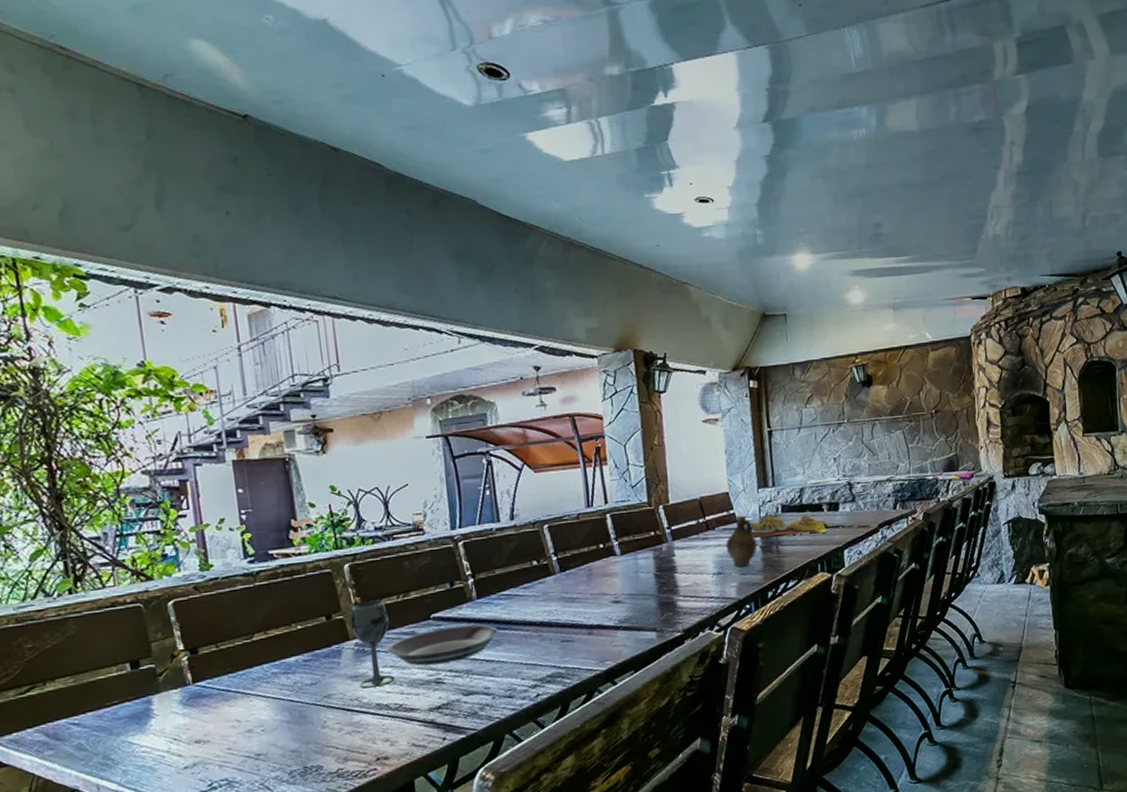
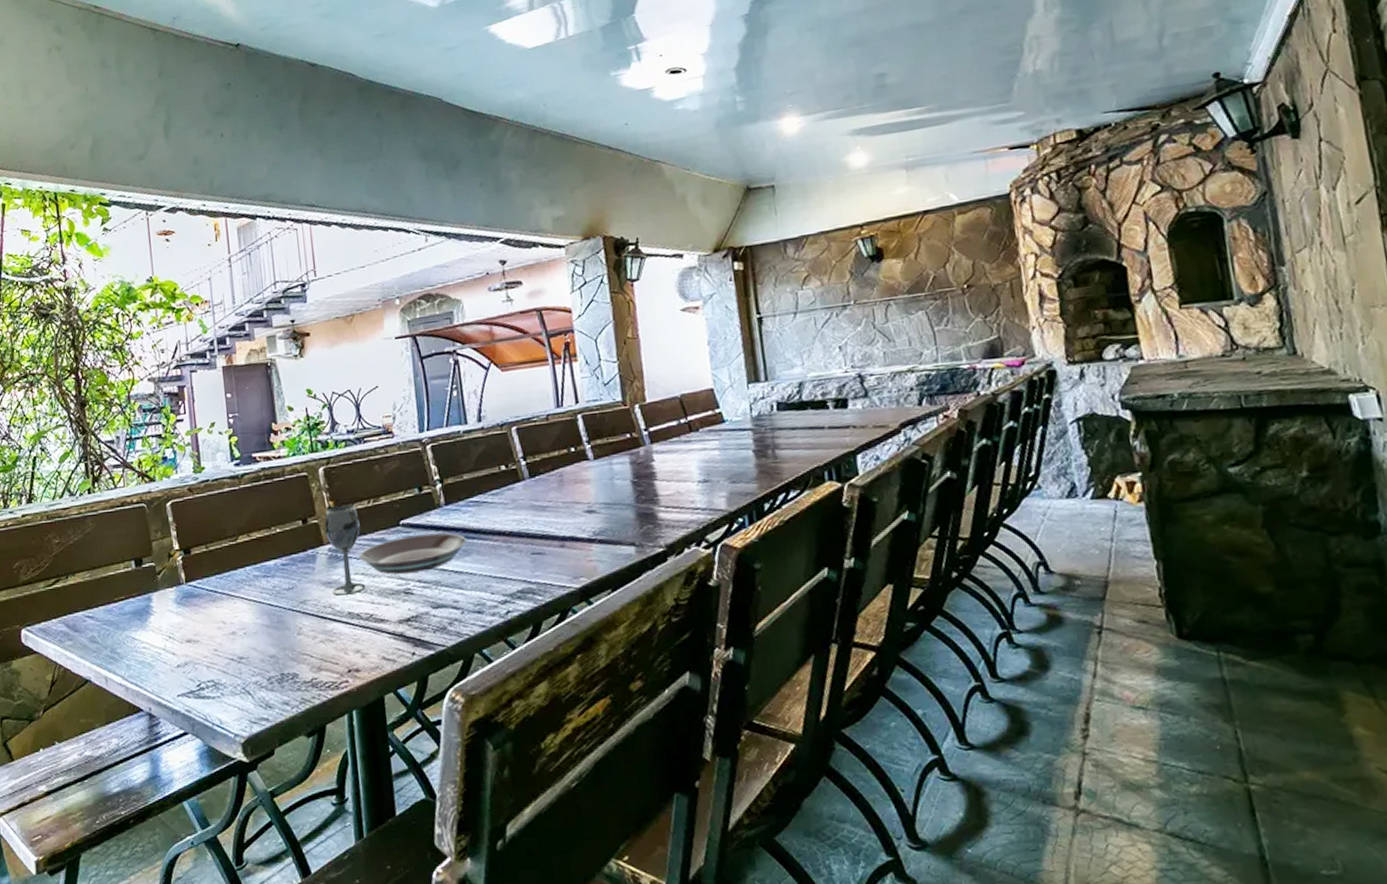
ceramic jug: present [725,515,757,567] -> none [711,414,750,474]
platter: present [733,515,833,538] -> none [720,413,842,441]

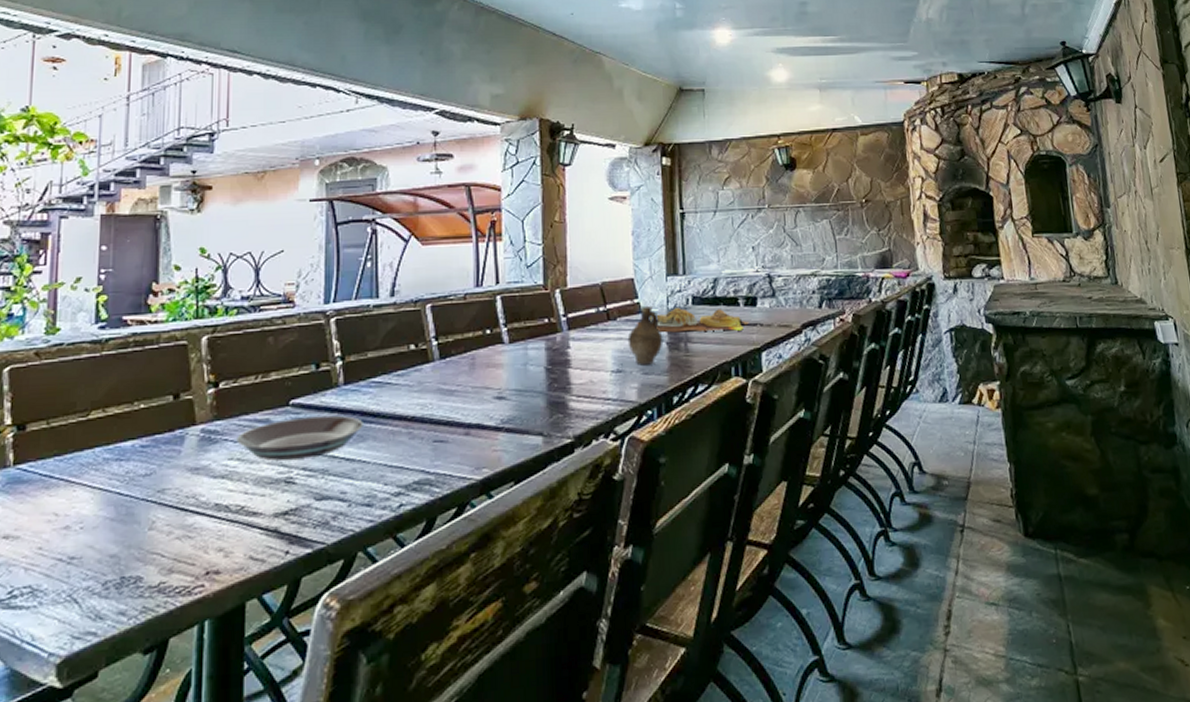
wine glass: present [324,504,365,596] -> none [199,379,242,484]
ceramic jug: none [711,414,750,474] -> present [627,305,663,365]
platter: none [720,413,842,441] -> present [637,308,750,333]

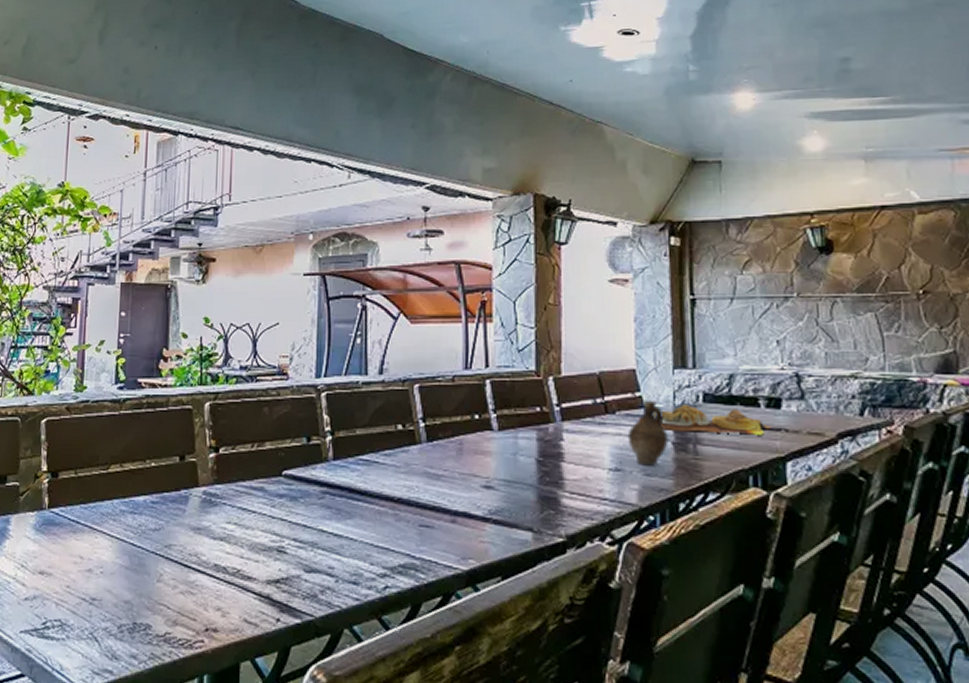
plate: present [237,415,363,461] -> none [234,488,351,530]

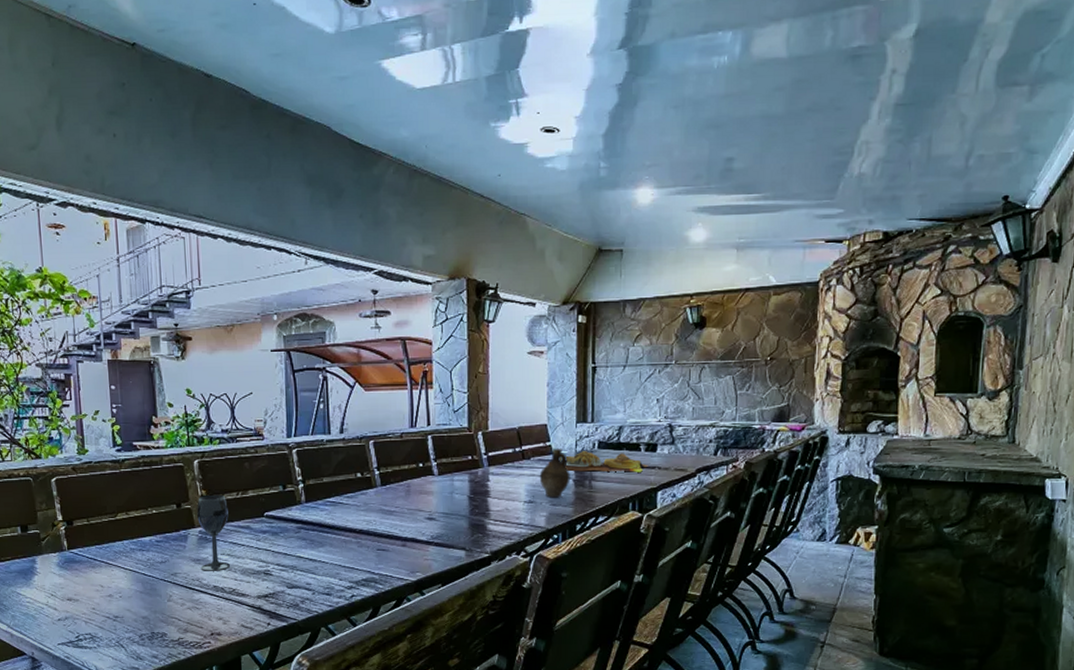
wine glass: none [200,445,240,545] -> present [197,494,230,571]

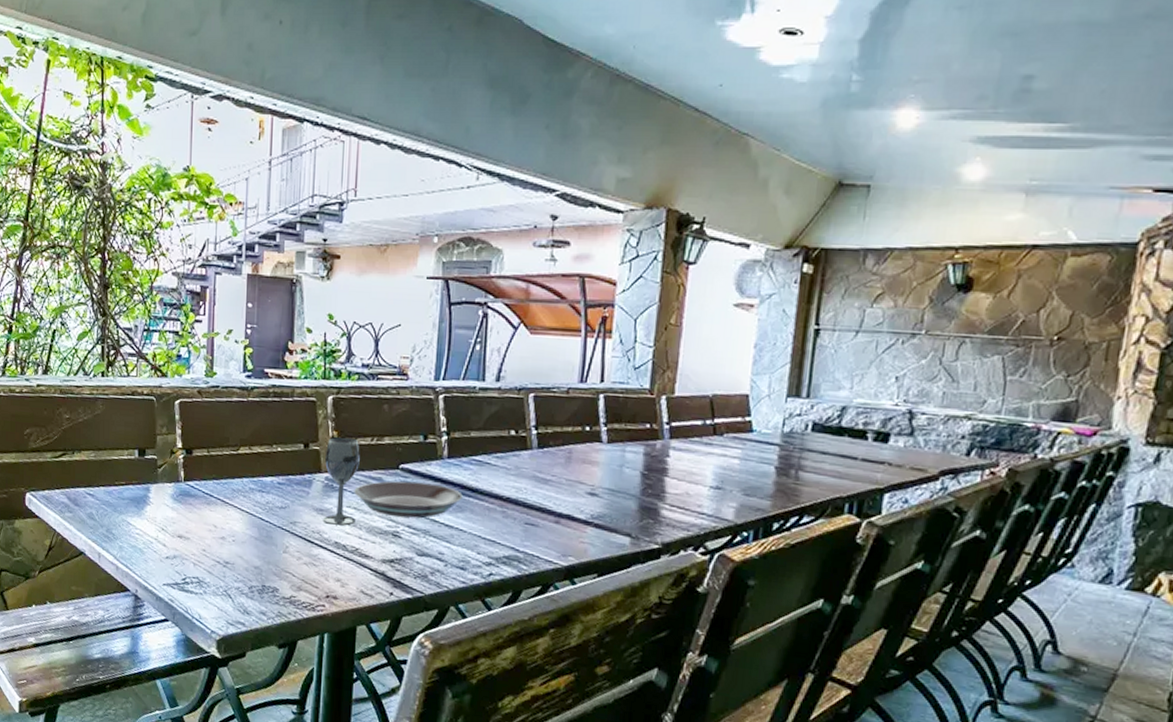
plate: none [226,526,322,557] -> present [354,480,463,518]
ceramic jug: present [539,448,570,498] -> none [732,424,772,487]
platter: present [548,451,649,472] -> none [745,432,877,467]

